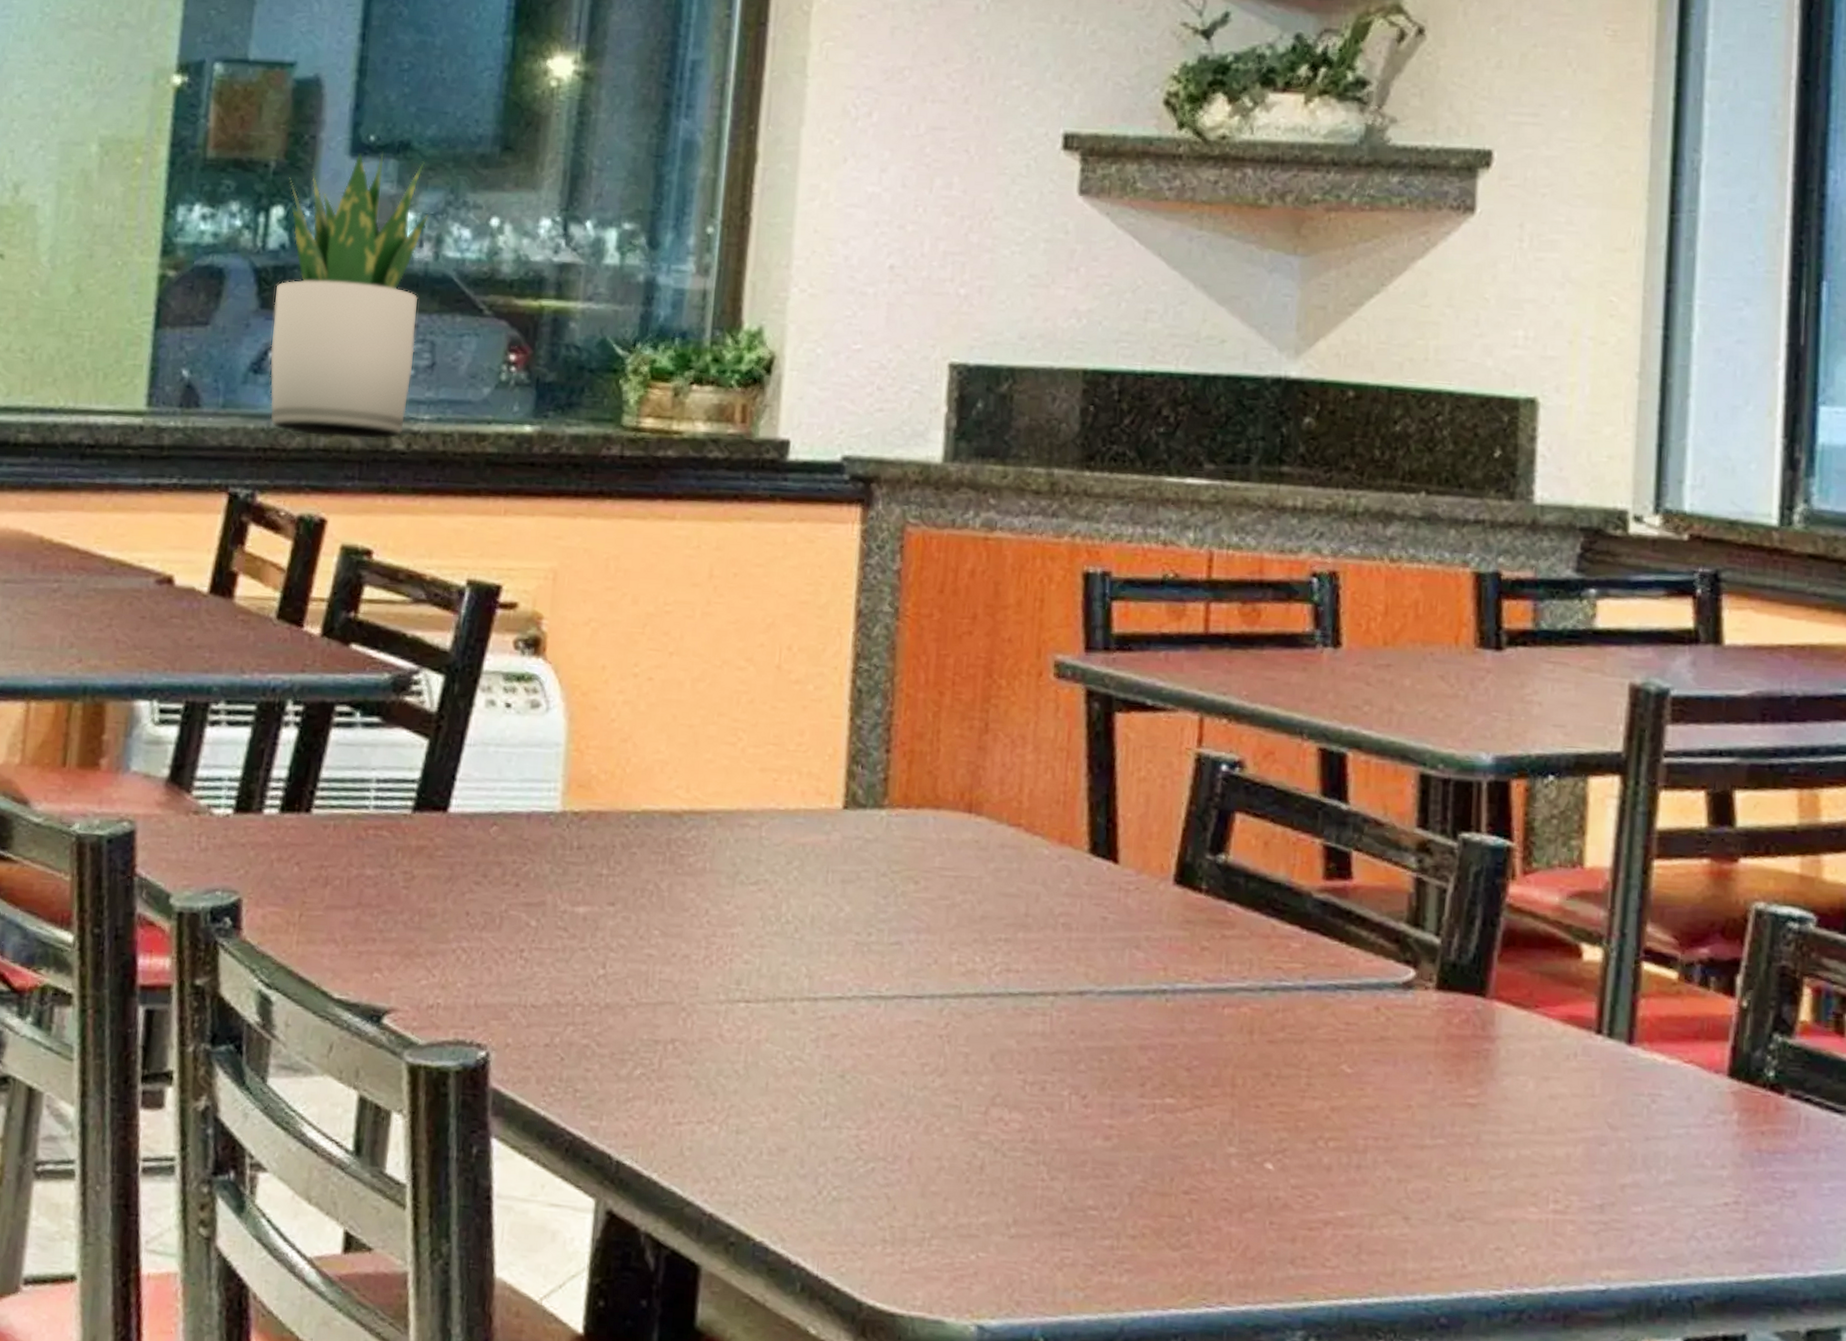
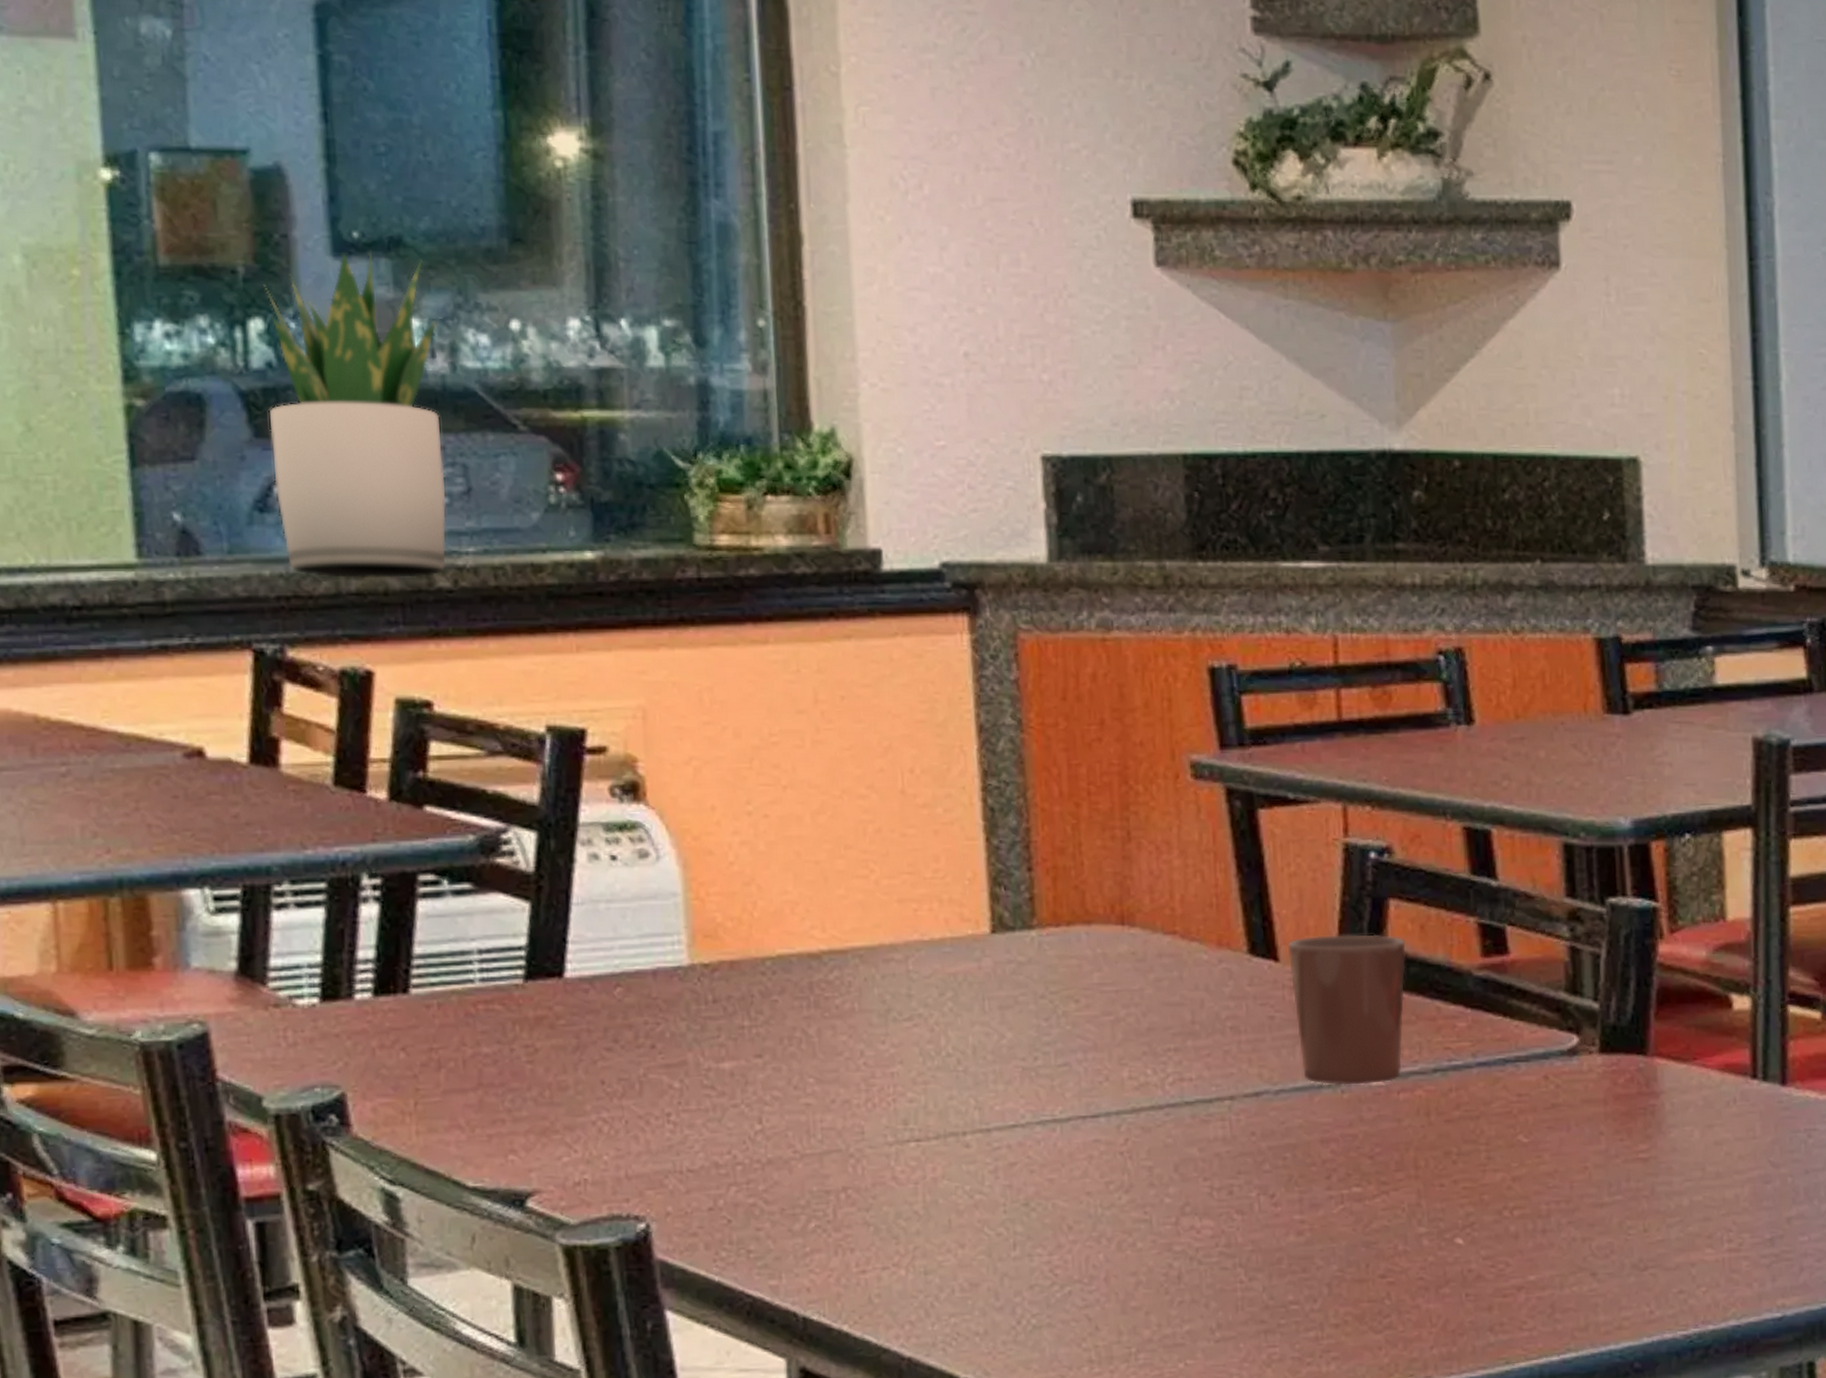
mug: none [1128,841,1248,996] -> present [1288,934,1406,1085]

